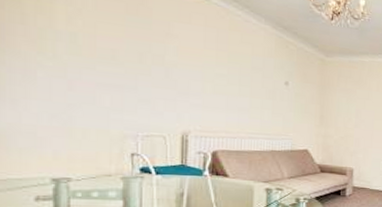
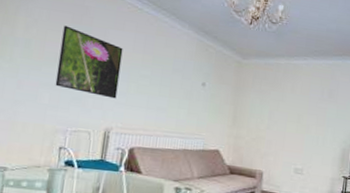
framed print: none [116,17,193,100] -> present [55,25,123,99]

